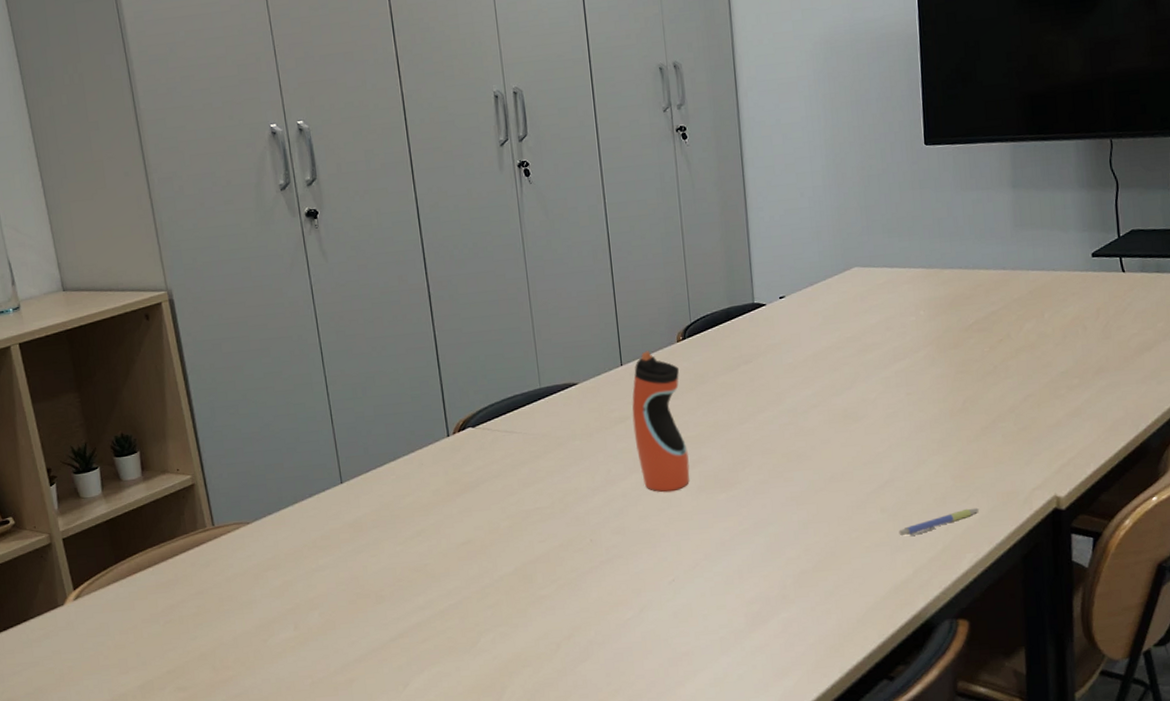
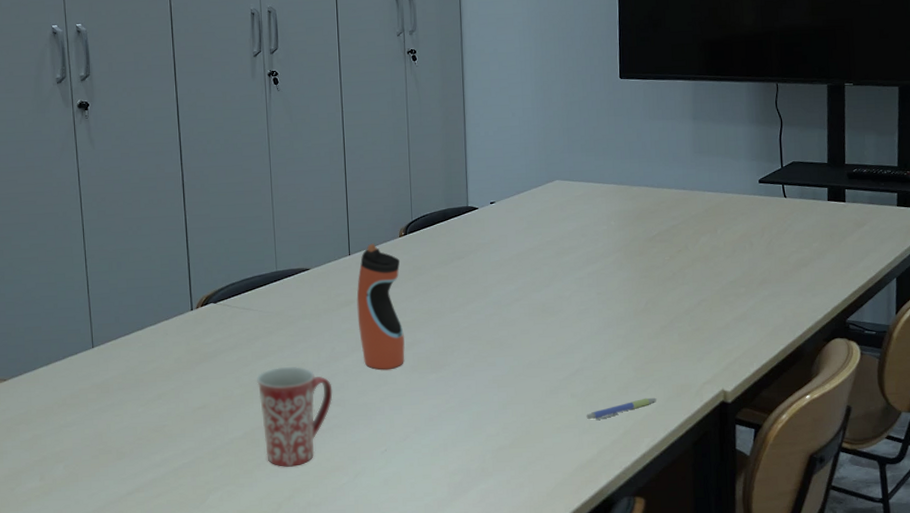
mug: none [524,493,611,604] -> present [256,366,333,467]

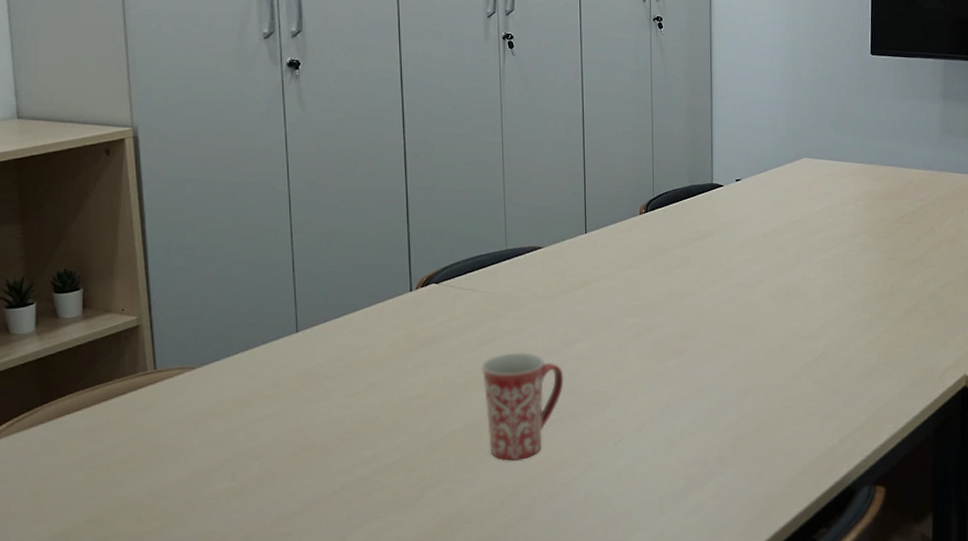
water bottle: present [356,243,405,370] -> none [592,221,642,356]
pen: present [586,397,657,420] -> none [828,383,900,407]

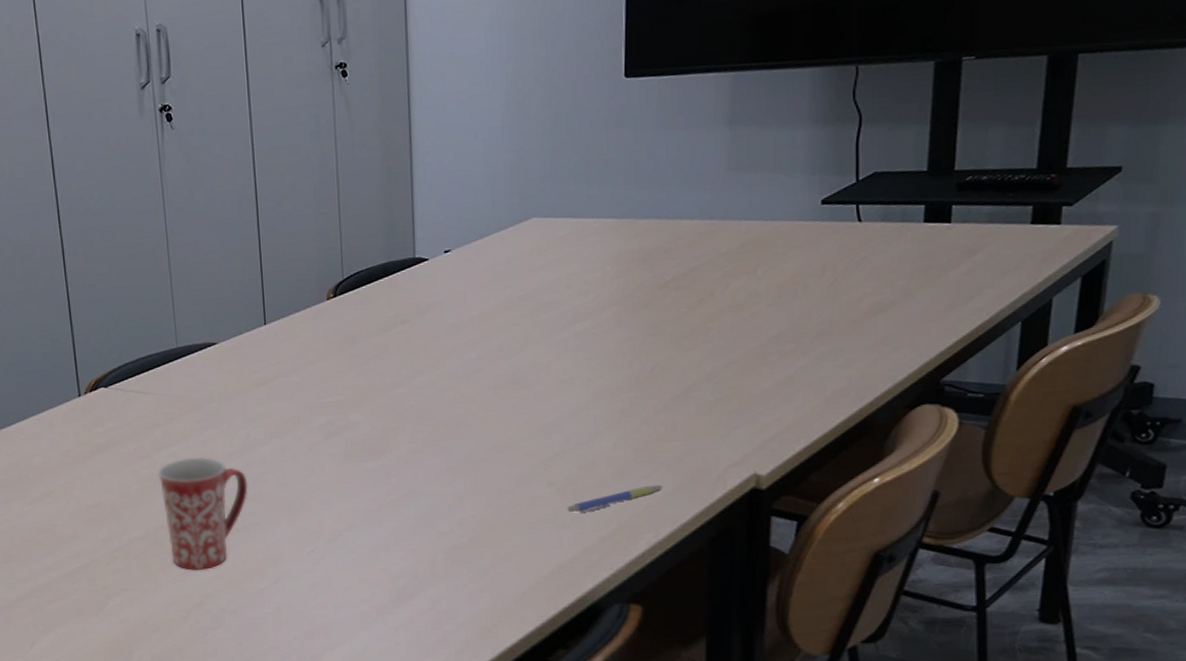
pen: none [828,383,900,407] -> present [567,484,664,513]

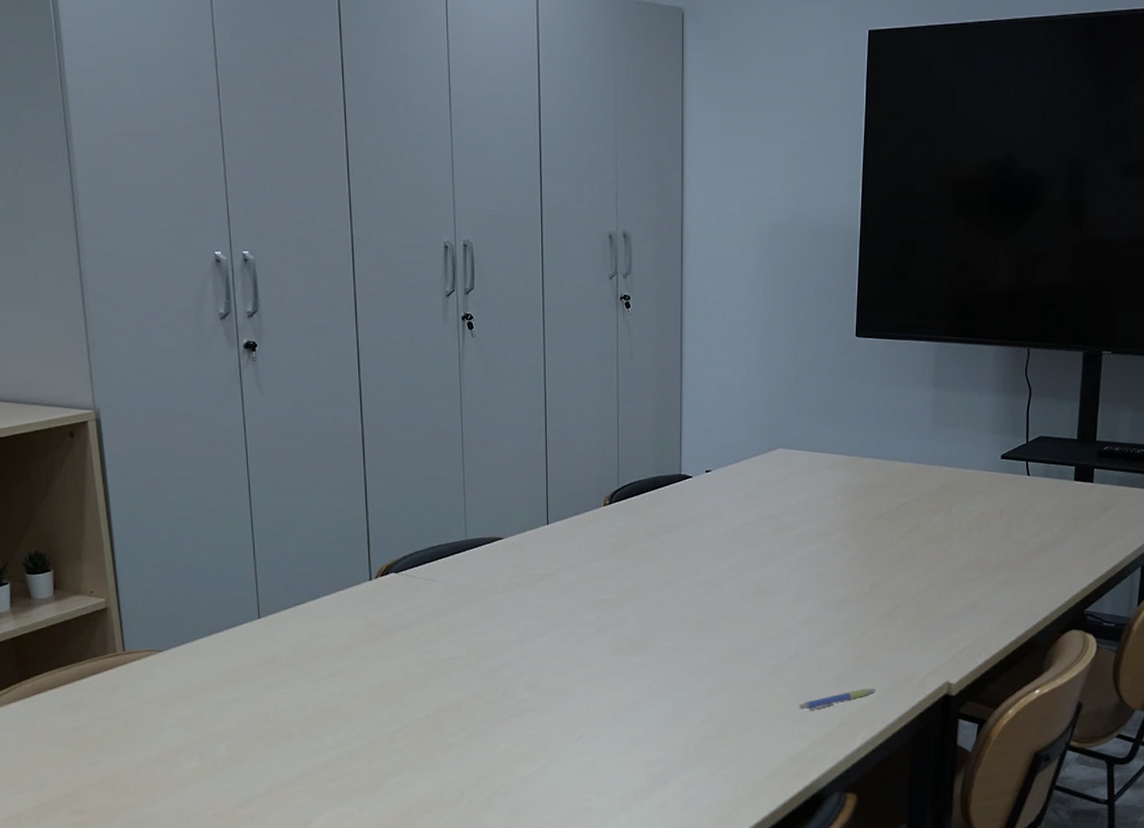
mug: present [157,457,248,570] -> none [440,644,524,753]

